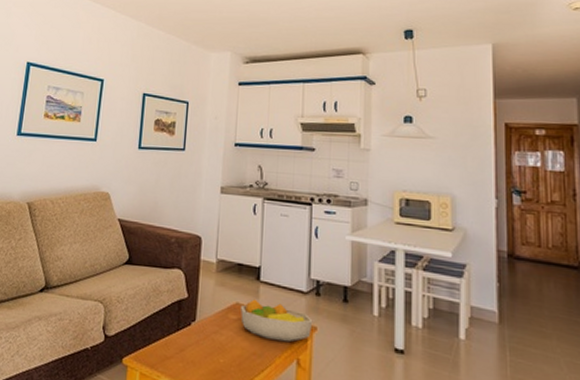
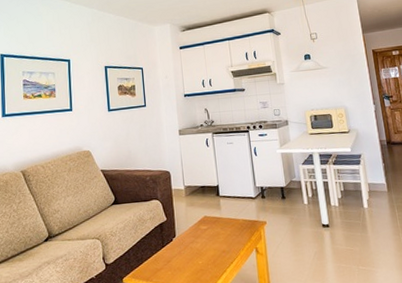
fruit bowl: present [241,299,313,343] -> none [208,210,263,238]

